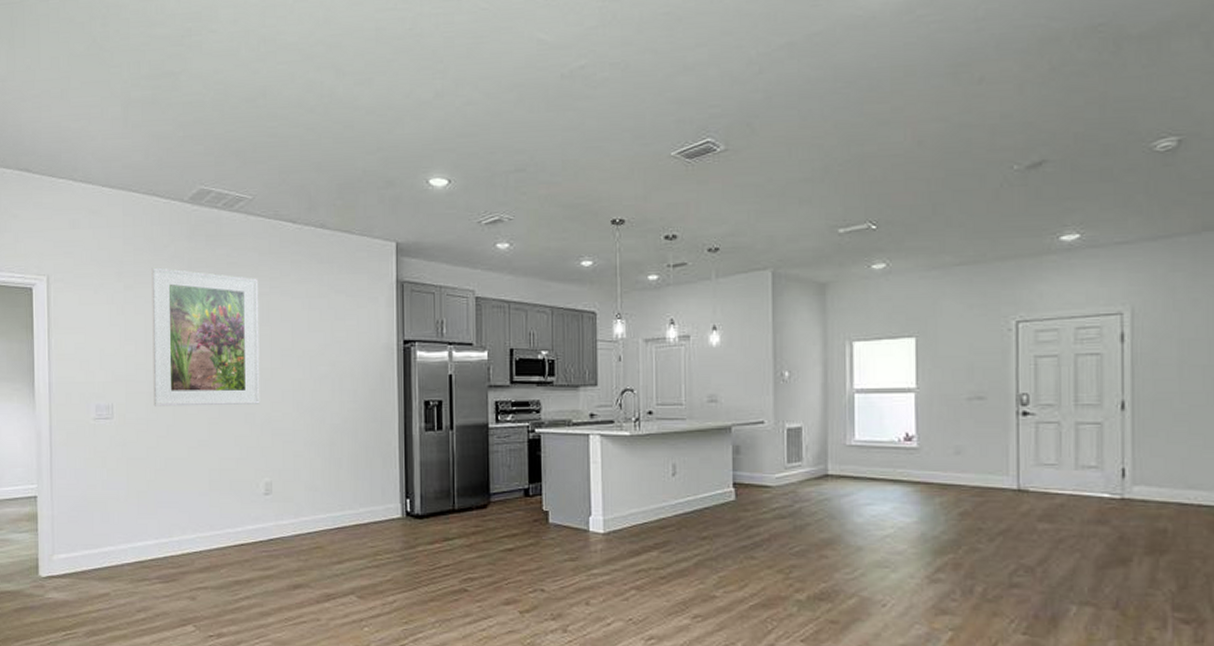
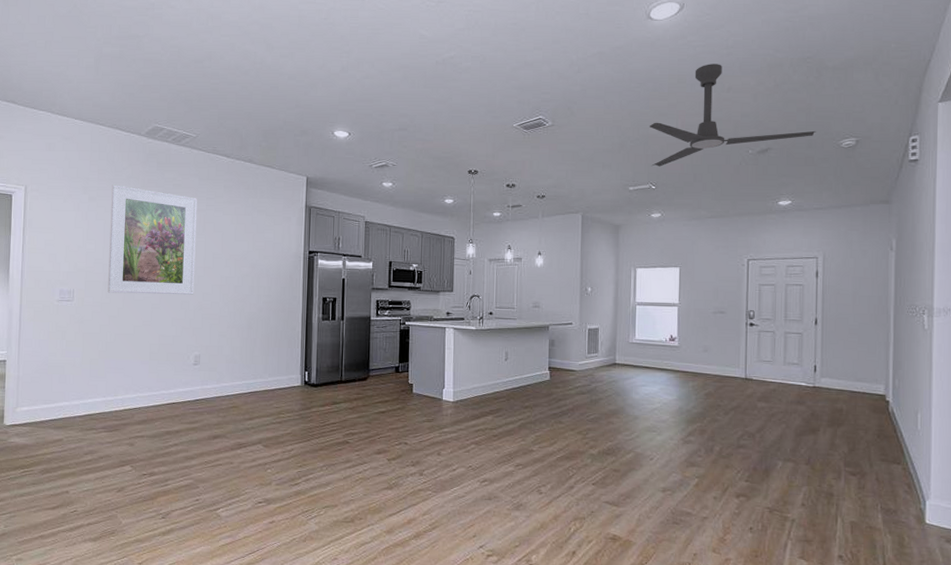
ceiling fan: none [864,45,1115,198] -> present [649,64,816,167]

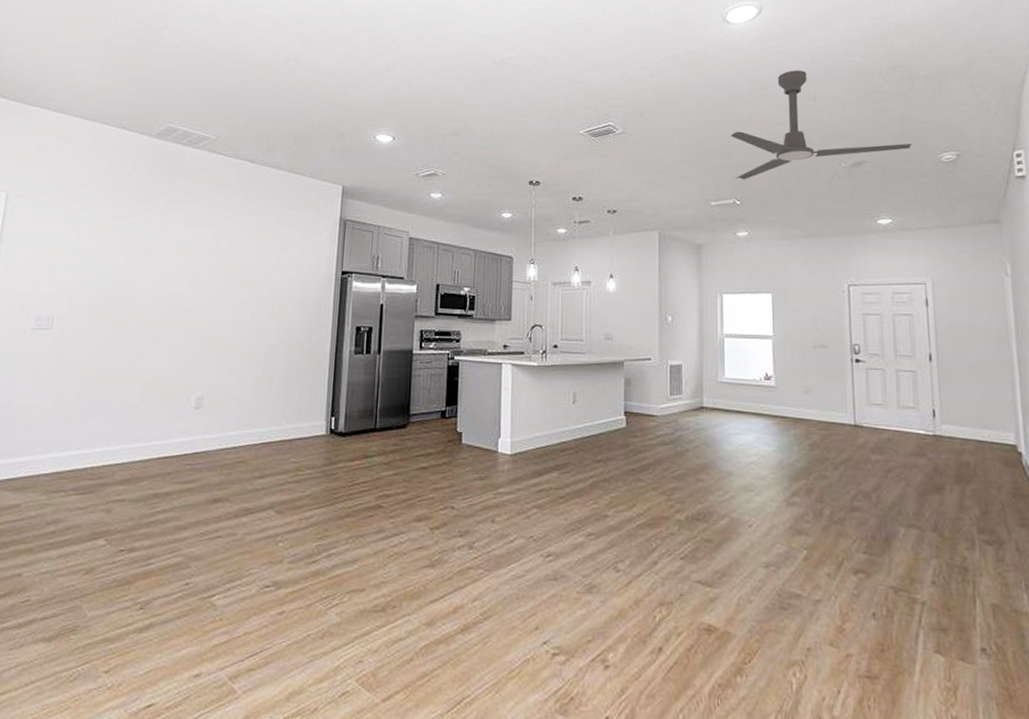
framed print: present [107,185,198,295] -> none [95,192,213,322]

